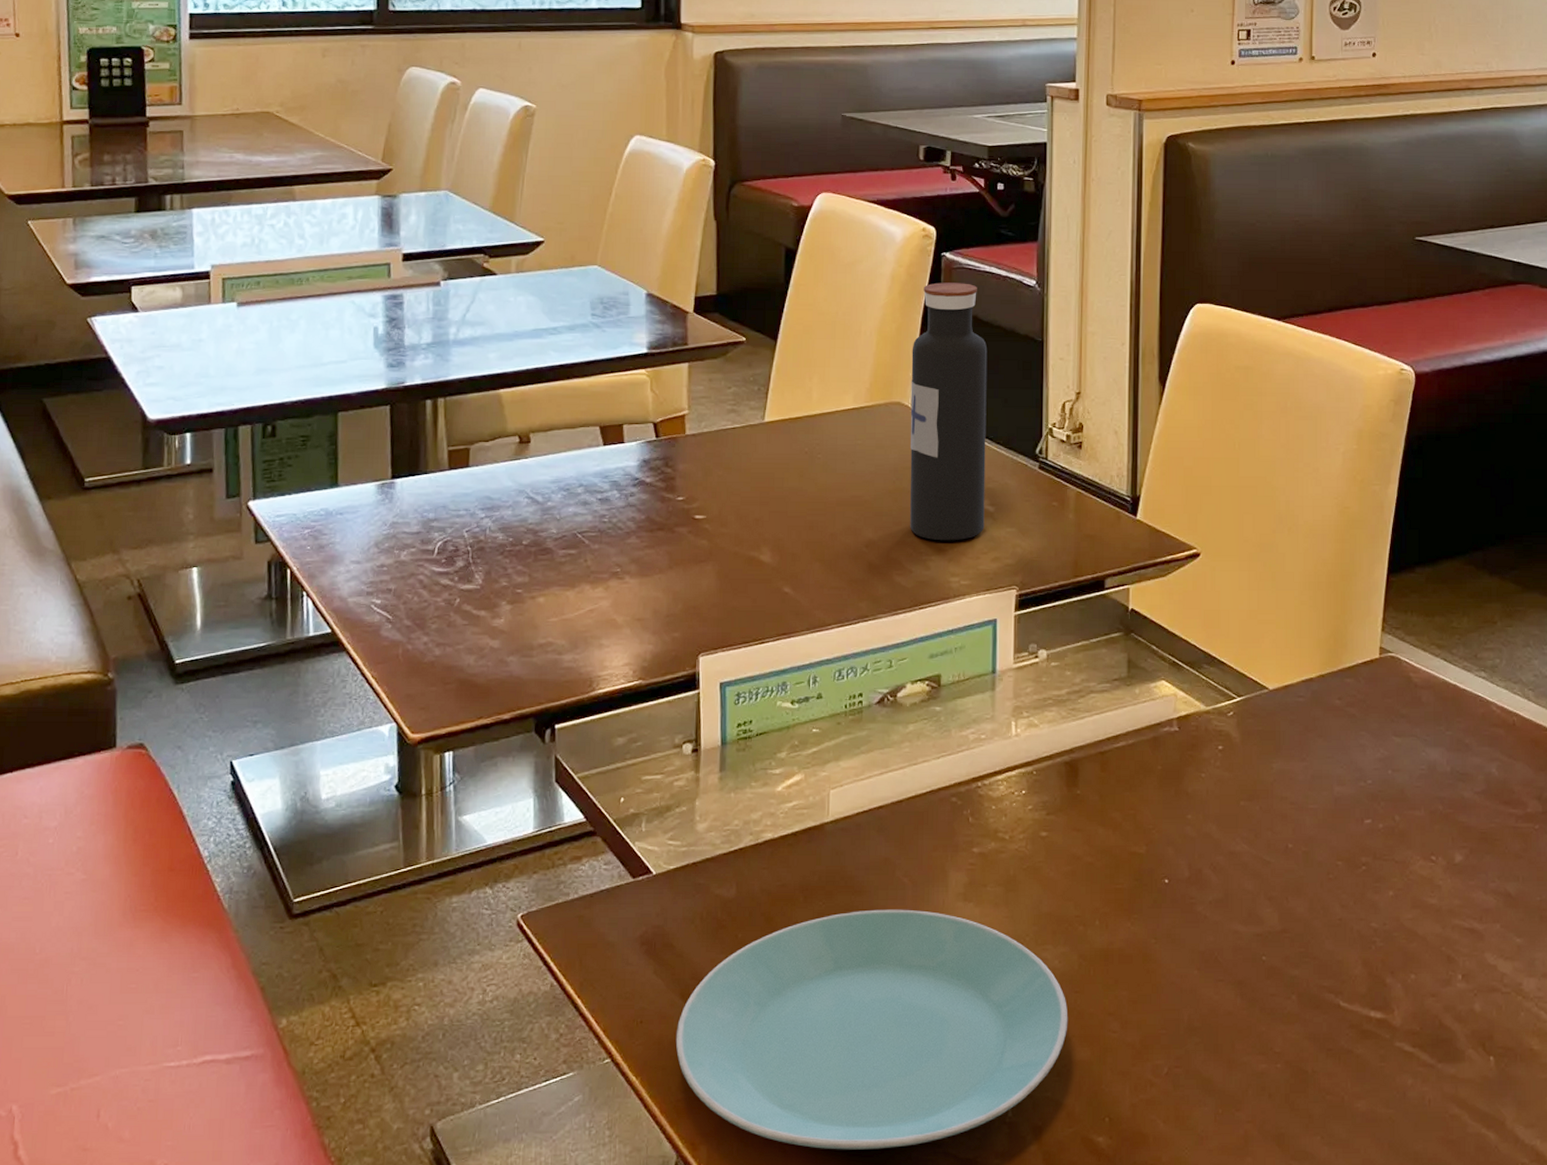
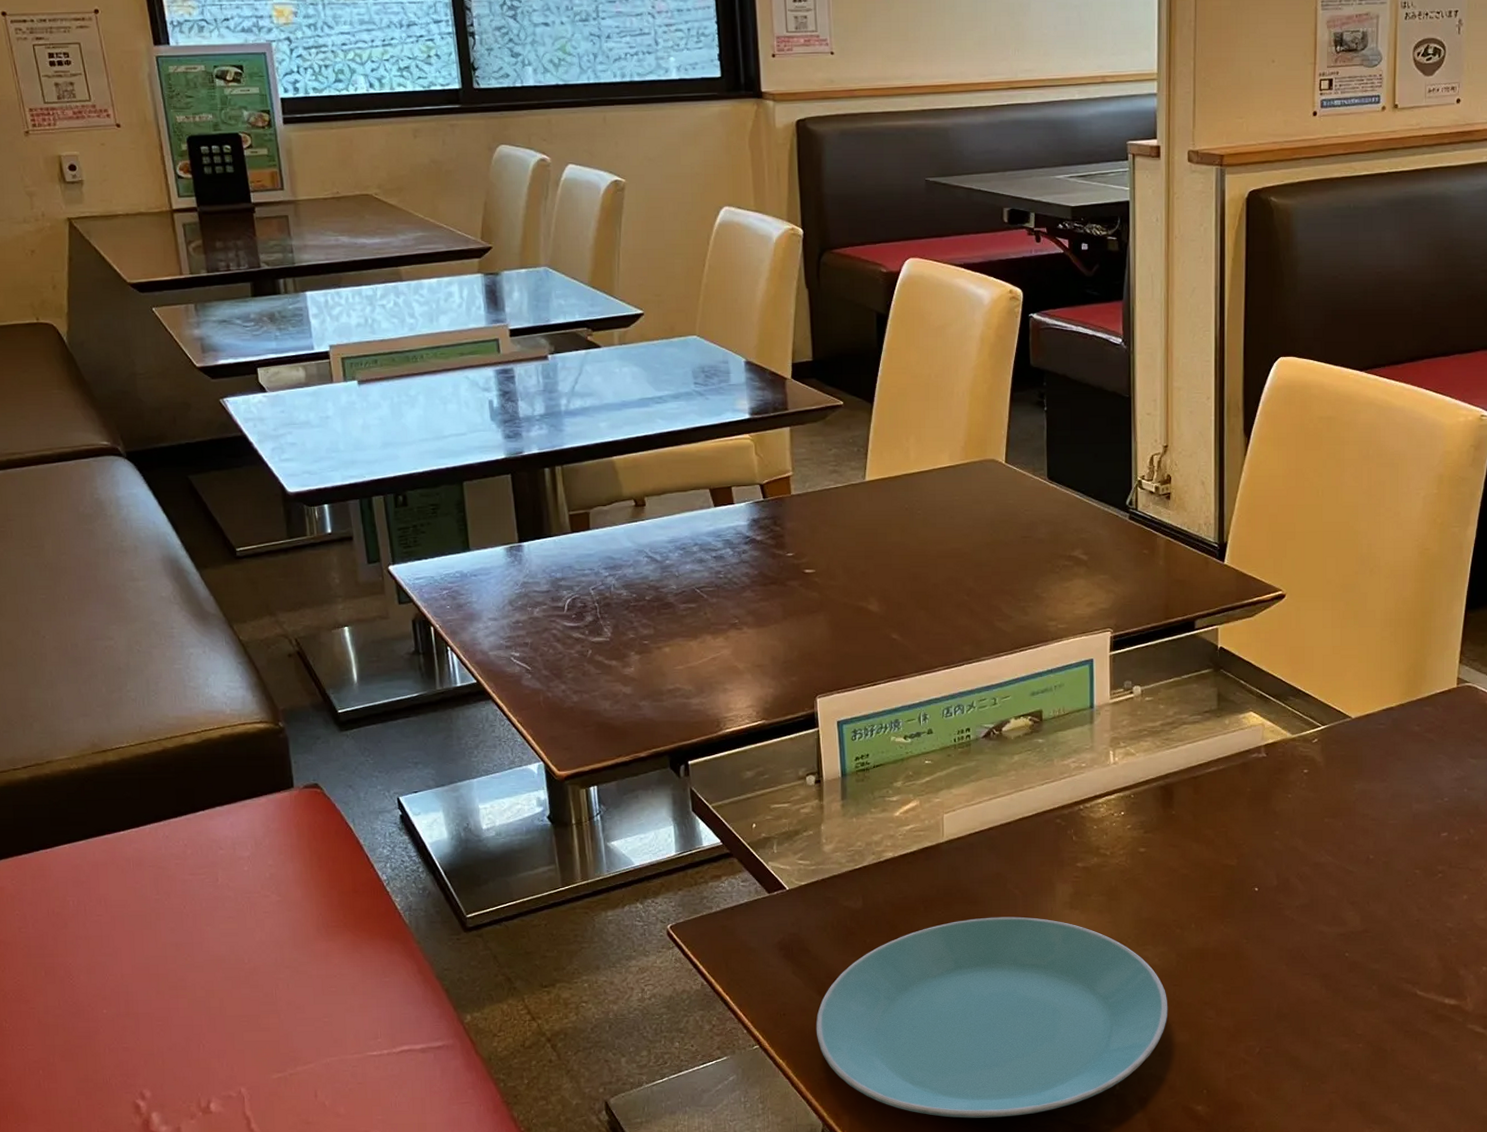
water bottle: present [910,282,988,541] -> none [1003,343,1079,588]

